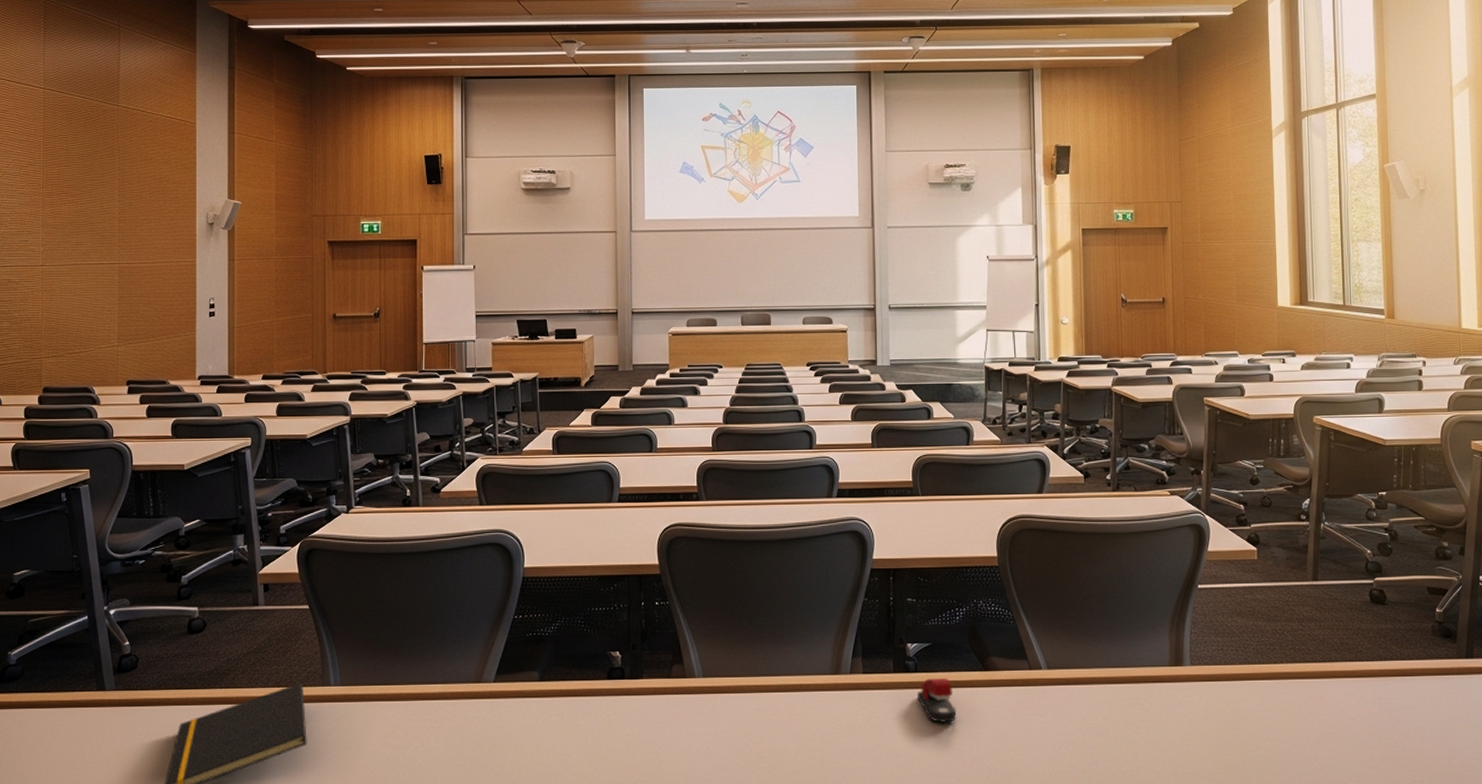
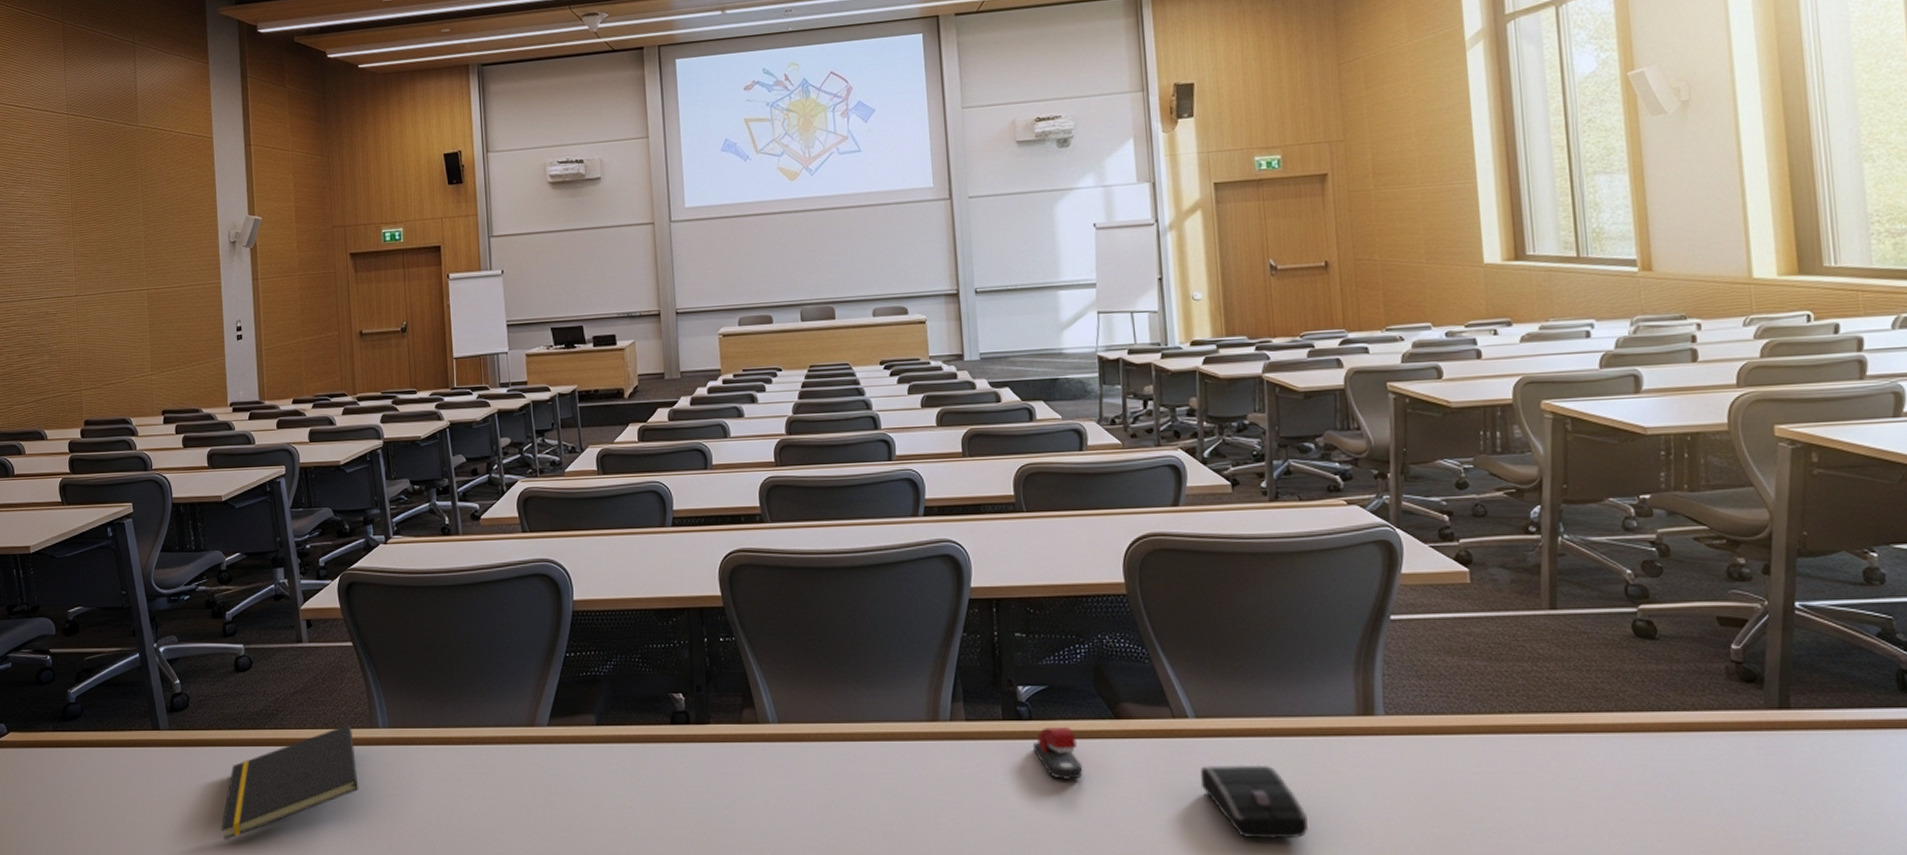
computer mouse: none [1048,707,1130,769] -> present [1199,764,1310,839]

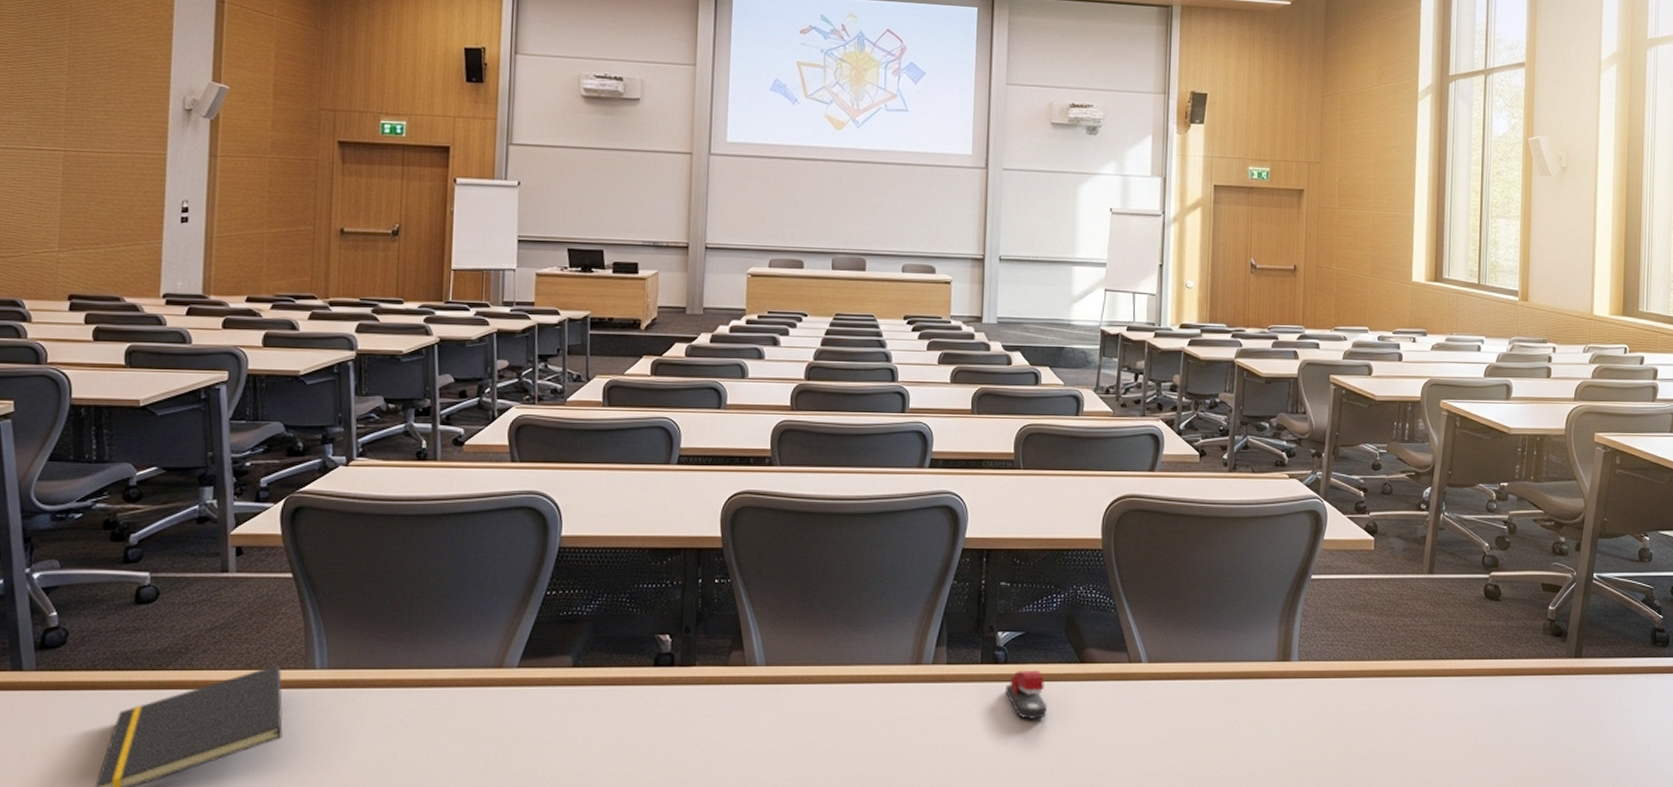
computer mouse: present [1199,764,1310,839] -> none [1146,704,1230,770]

